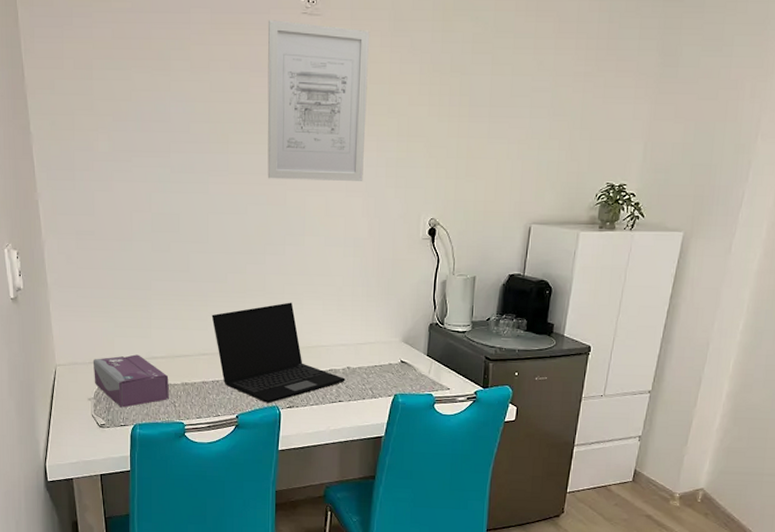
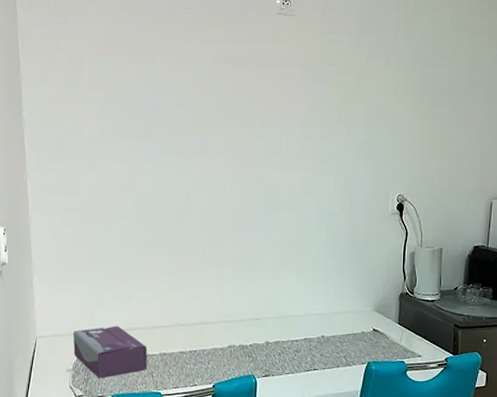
laptop: present [211,302,346,404] -> none [190,274,320,373]
wall art: present [267,20,370,181] -> none [245,19,340,161]

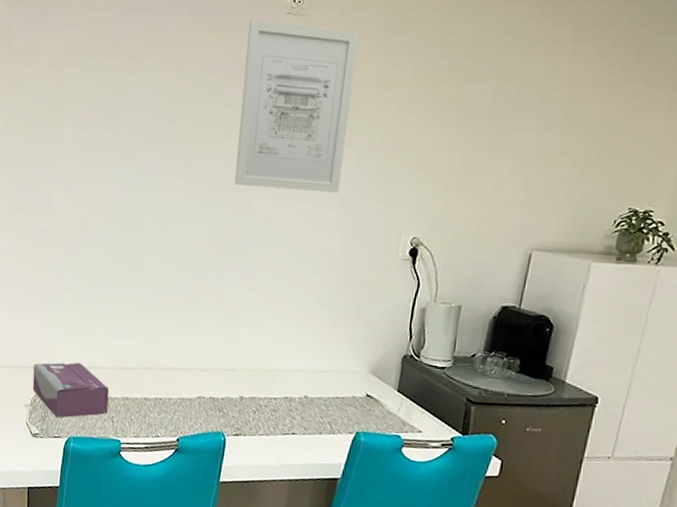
wall art: none [245,19,340,161] -> present [234,20,360,193]

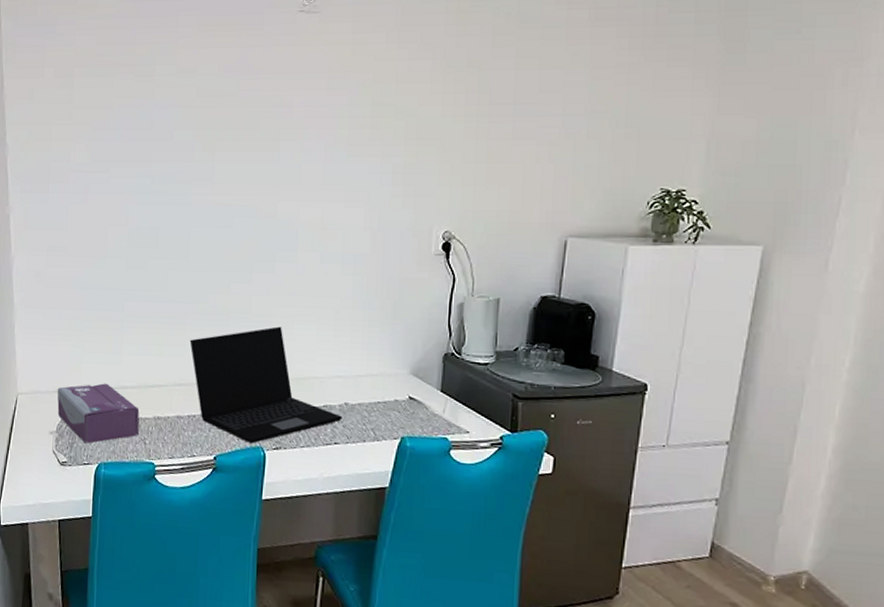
laptop: none [160,319,302,429] -> present [189,326,343,444]
wall art: present [234,20,360,193] -> none [256,19,375,190]

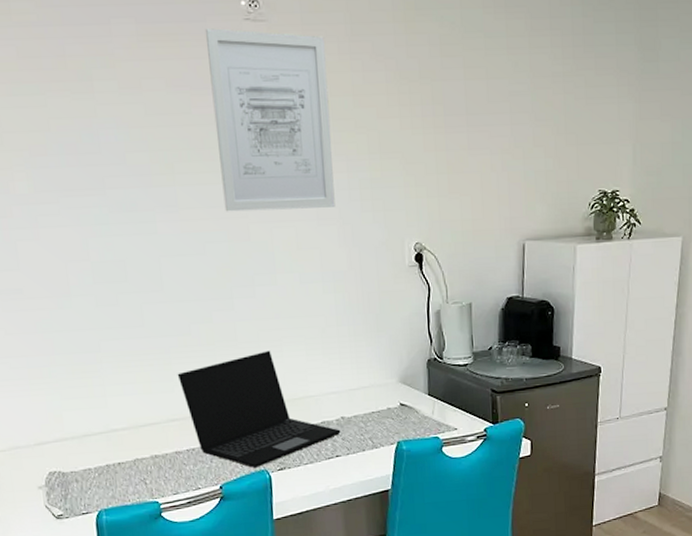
tissue box: present [57,383,140,444] -> none [38,429,138,493]
wall art: none [256,19,375,190] -> present [204,28,335,212]

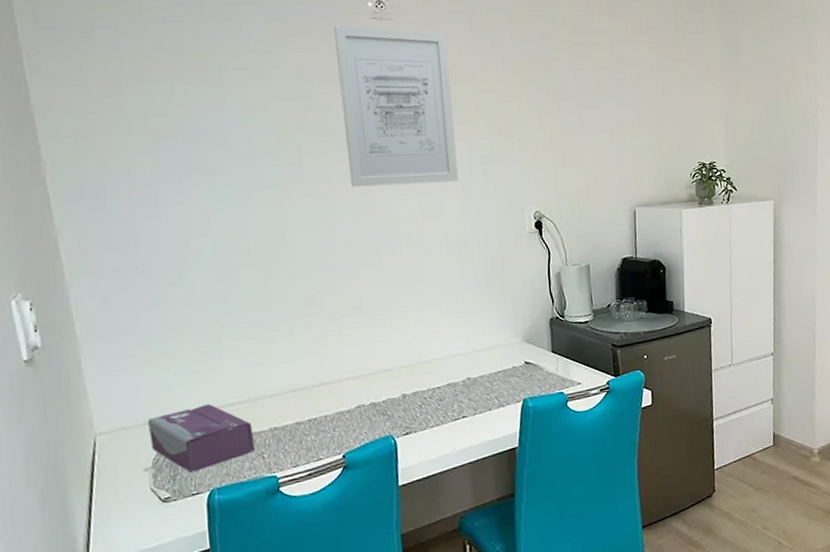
tissue box: none [38,429,138,493] -> present [147,404,255,473]
laptop: present [177,350,341,469] -> none [300,316,467,435]

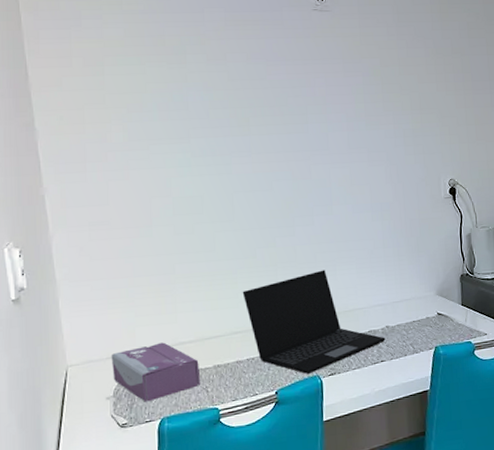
laptop: none [300,316,467,435] -> present [242,270,386,375]
wall art: present [333,25,458,188] -> none [280,16,384,156]

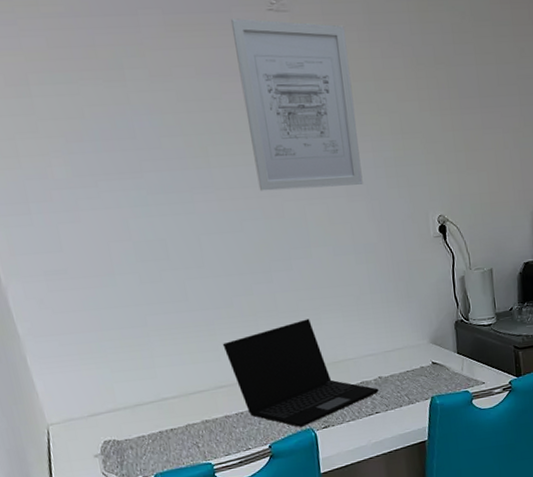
tissue box: present [111,342,200,402] -> none [92,398,190,459]
wall art: none [280,16,384,156] -> present [230,18,363,191]

